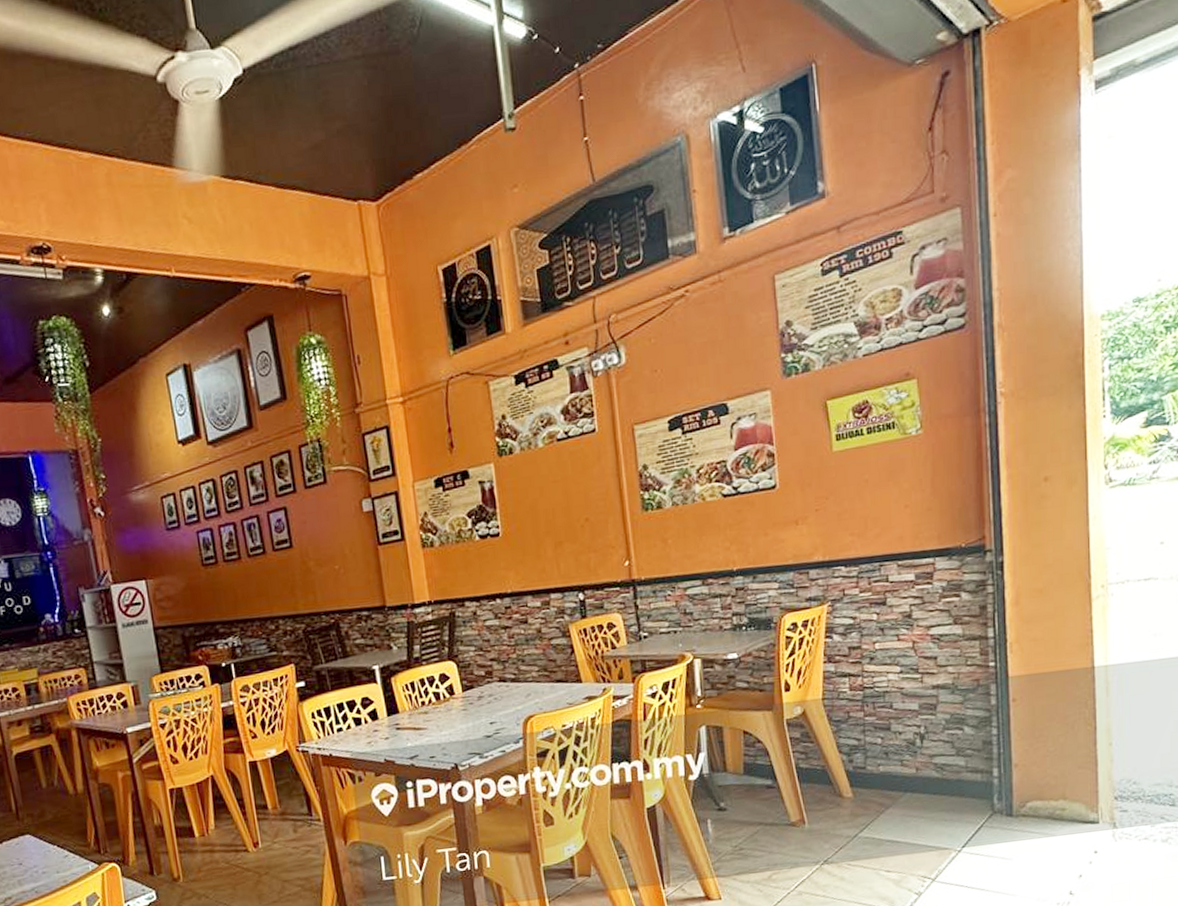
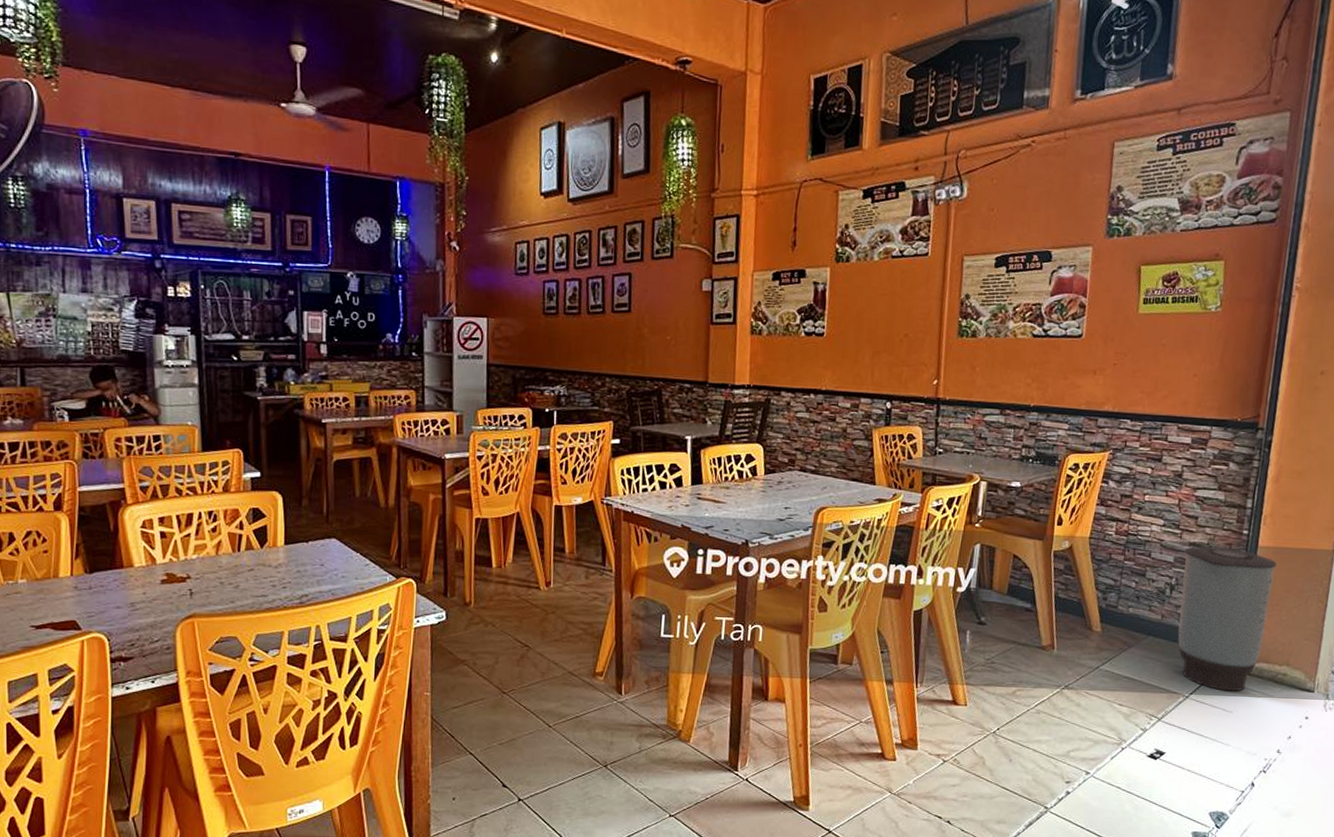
trash can: none [929,683,1034,838] -> present [1177,546,1277,692]

